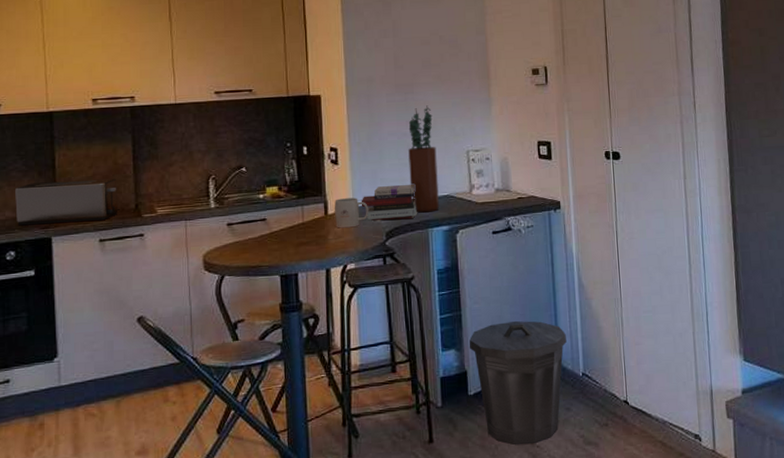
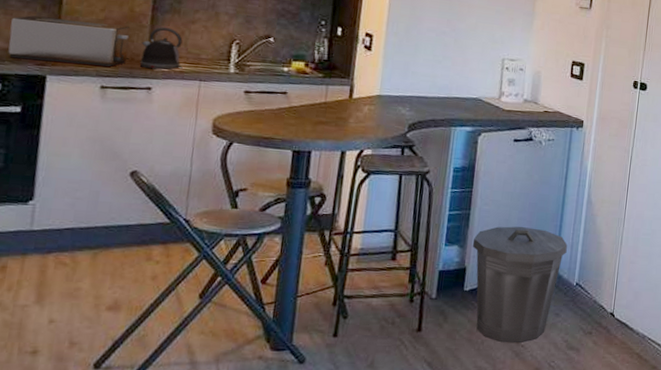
kettle: none [128,174,167,217] -> present [139,27,183,70]
mug: present [334,197,369,229] -> none [358,84,396,115]
books: present [361,185,418,221] -> none [388,79,446,116]
vase: present [408,105,439,213] -> none [440,8,475,112]

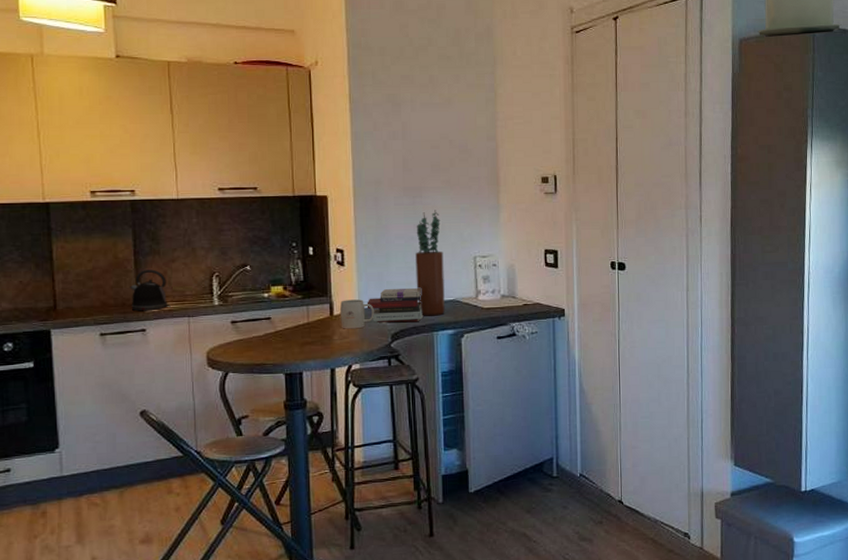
toaster: present [8,15,131,68] -> none [11,272,120,317]
mug: none [358,84,396,115] -> present [339,299,375,329]
books: none [388,79,446,116] -> present [367,288,424,323]
vase: none [440,8,475,112] -> present [415,210,445,316]
trash can: present [472,226,568,342] -> none [471,423,566,539]

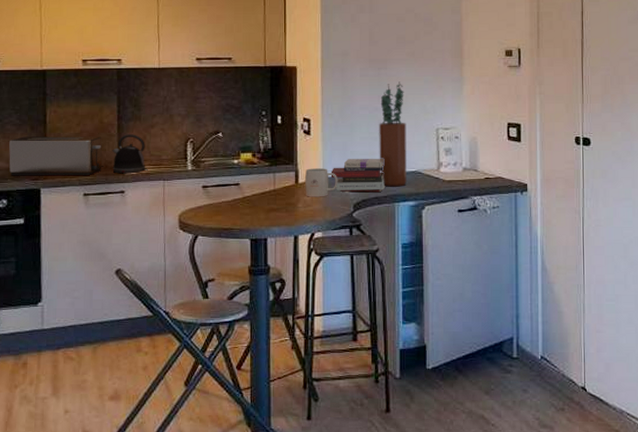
toaster: none [11,272,120,317] -> present [9,136,103,176]

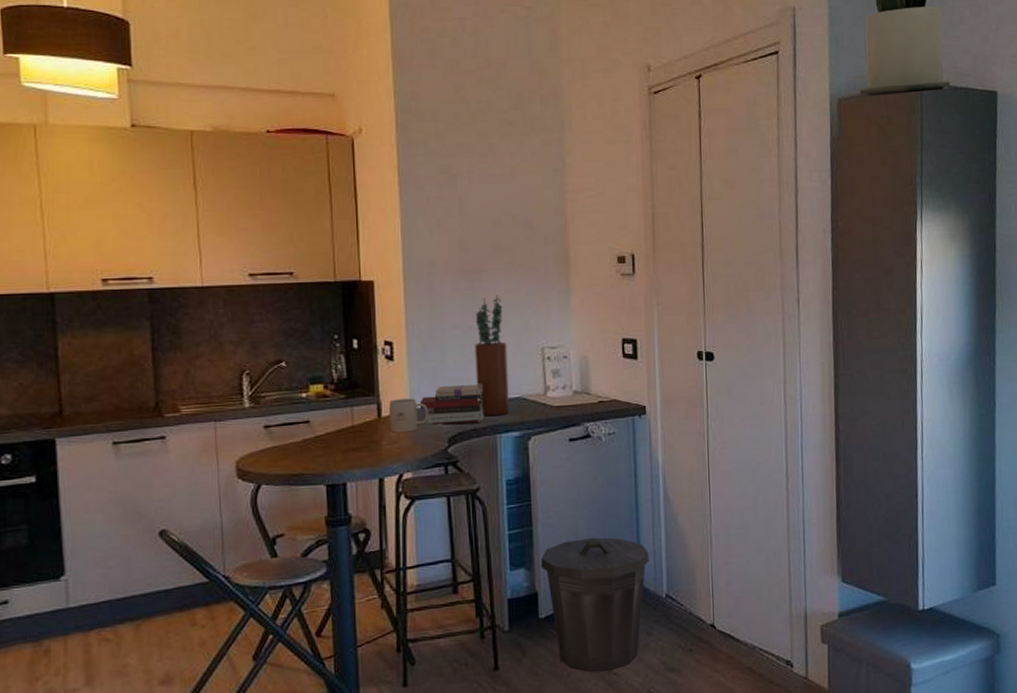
toaster: present [9,136,103,176] -> none [10,372,135,425]
kettle: present [112,134,147,174] -> none [146,367,193,416]
trash can: none [429,300,527,421] -> present [540,537,649,672]

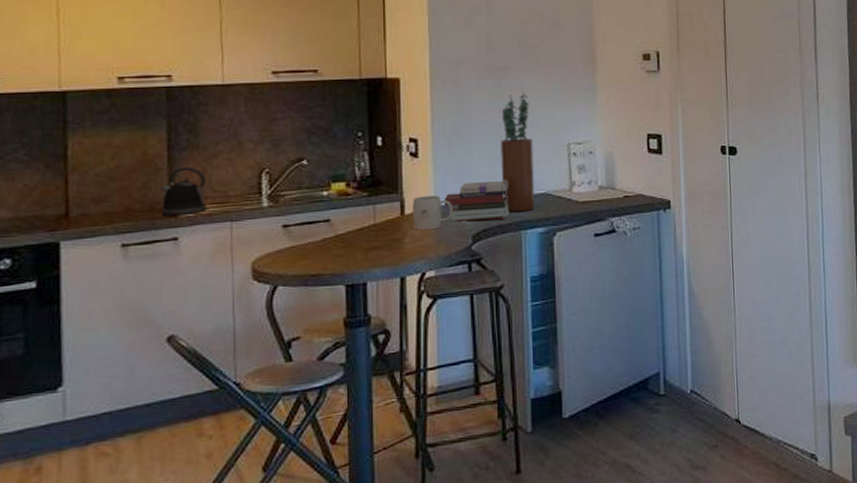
kettle: none [146,367,193,416] -> present [160,166,208,217]
trash can: present [540,537,649,672] -> none [564,333,674,472]

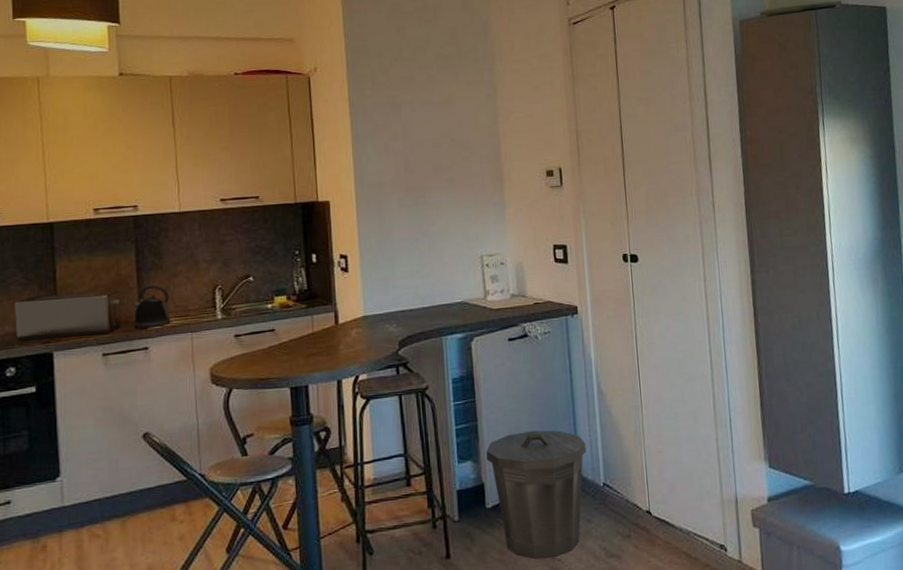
toaster: none [13,171,147,228] -> present [15,290,122,341]
mug: present [412,195,454,231] -> none [344,306,381,338]
books: present [444,181,510,222] -> none [372,291,432,329]
vase: present [501,92,535,213] -> none [420,209,453,321]
trash can: none [564,333,674,472] -> present [486,430,586,559]

